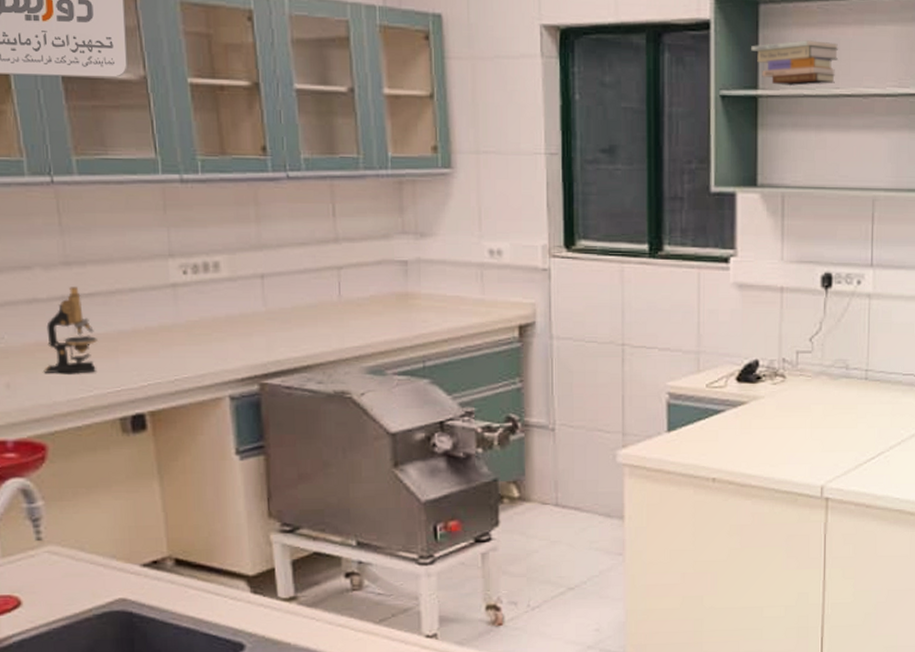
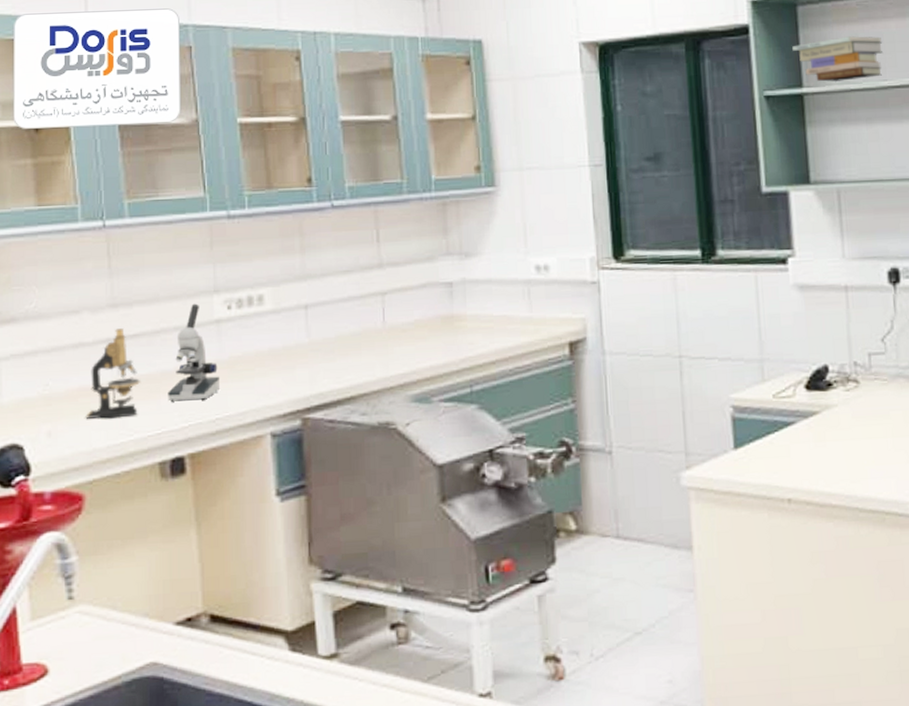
microscope: none [125,266,177,361] -> present [168,303,219,402]

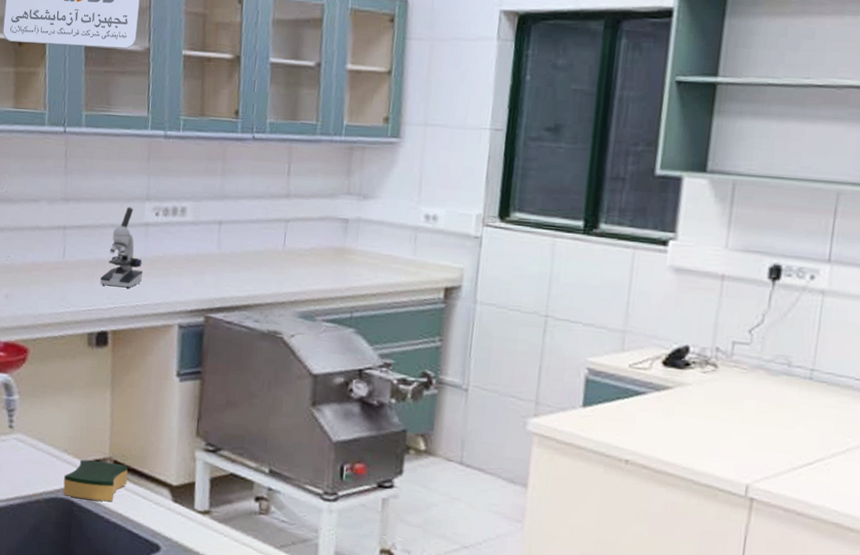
microscope: present [85,327,141,419] -> none [35,218,81,292]
sponge: none [148,617,230,673] -> present [63,459,128,502]
books: present [792,36,882,83] -> none [714,29,813,75]

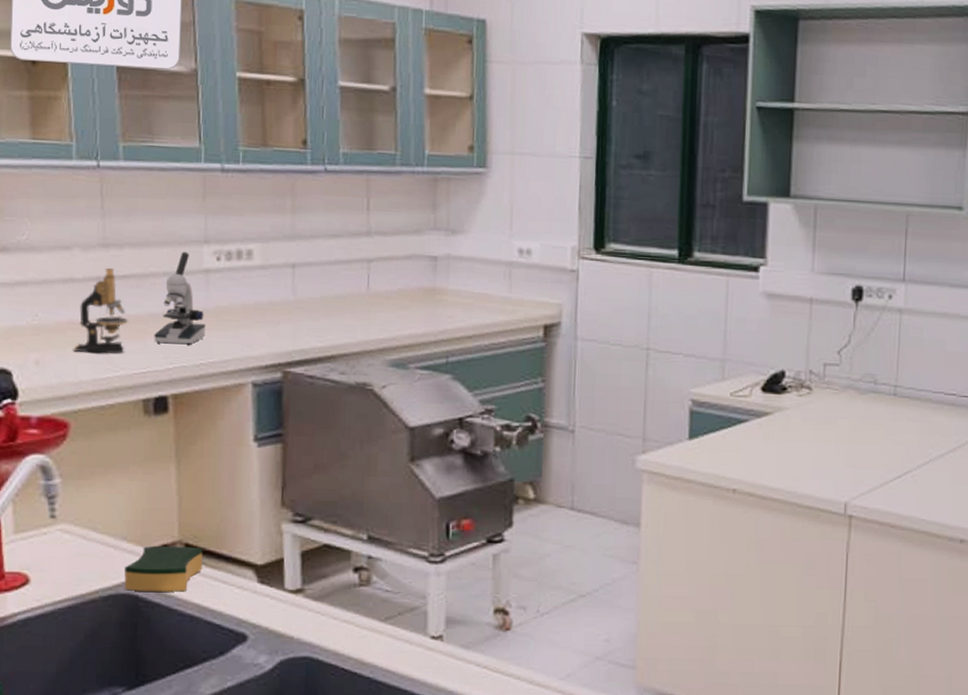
microscope: none [35,218,81,292] -> present [73,267,129,354]

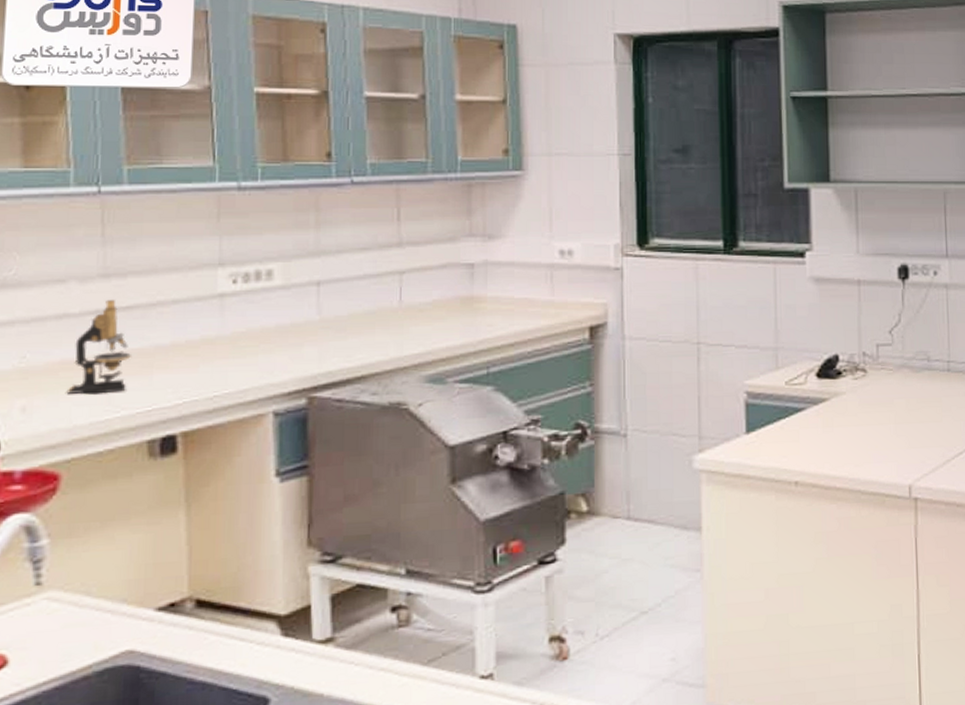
sponge: present [124,545,203,593] -> none [123,602,217,661]
microscope: present [154,251,205,345] -> none [161,276,220,378]

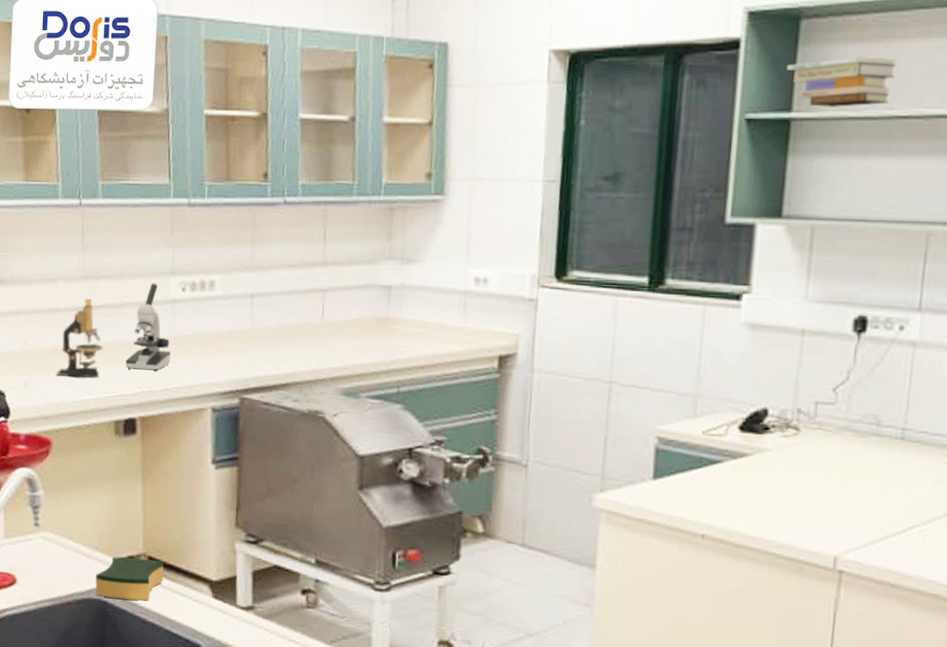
sponge: none [123,602,217,661] -> present [95,557,164,601]
microscope: none [161,276,220,378] -> present [125,283,171,371]
books: none [819,45,902,88] -> present [787,57,896,109]

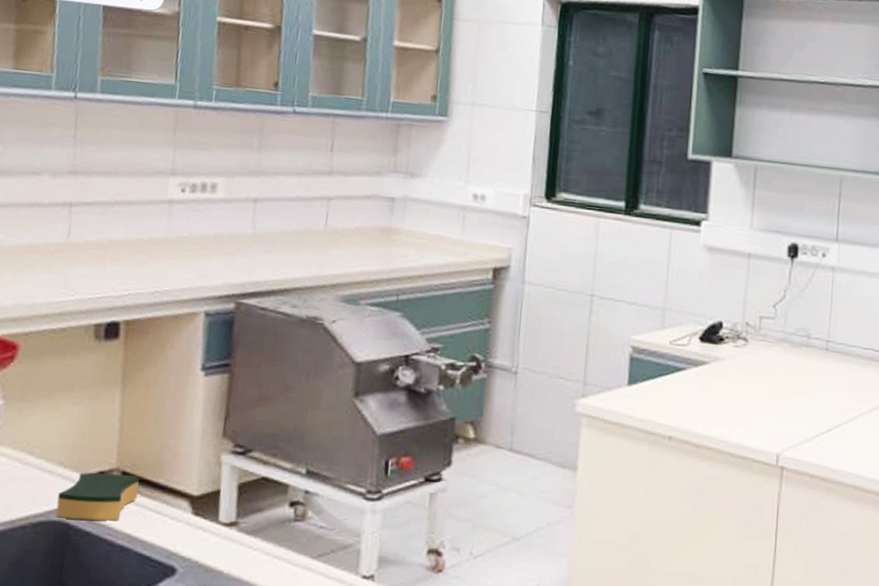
microscope: present [56,298,104,378] -> none [30,194,89,278]
microscope: present [125,283,171,371] -> none [112,182,164,272]
books: present [787,57,896,109] -> none [734,30,814,71]

